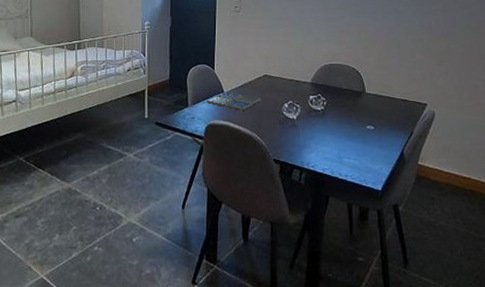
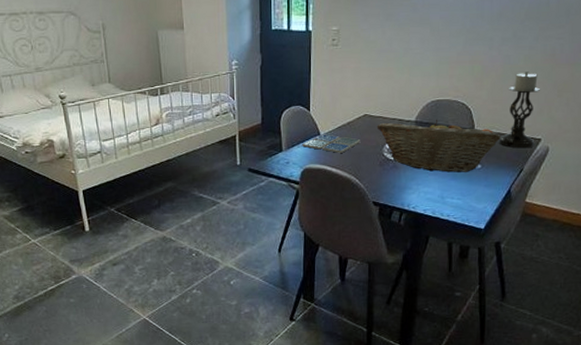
fruit basket: none [276,81,390,133] -> present [377,119,501,173]
candle holder: none [388,42,422,112] -> present [498,72,540,149]

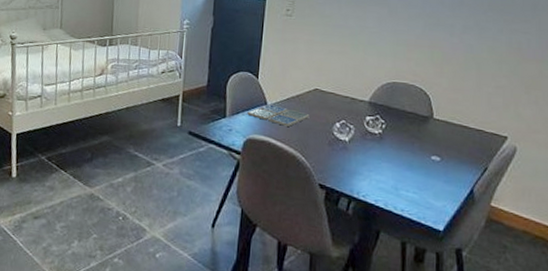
fruit basket: present [377,119,501,173] -> none [327,100,462,164]
candle holder: present [498,72,540,149] -> none [459,63,505,146]

